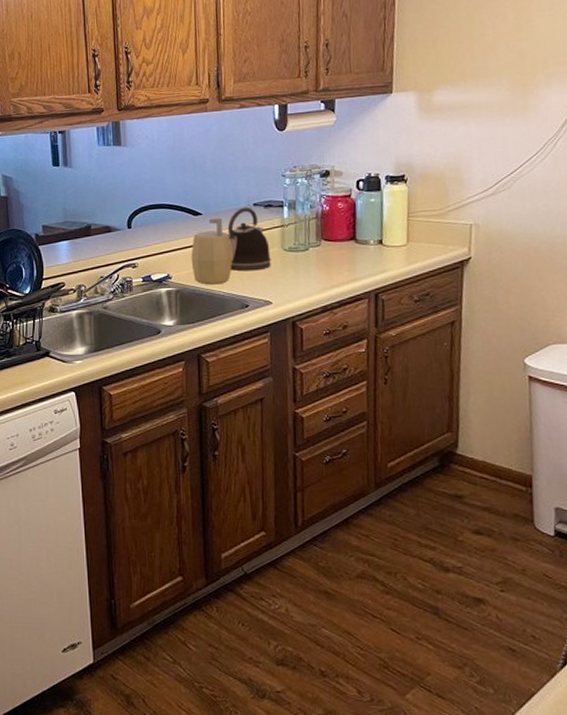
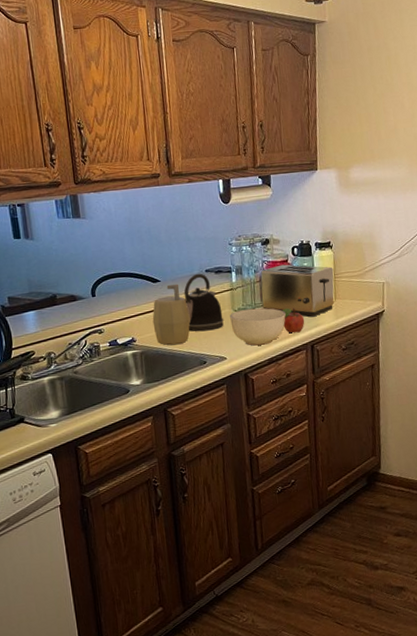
bowl: none [279,248,346,291] -> present [230,307,286,346]
toaster: none [317,199,408,261] -> present [260,264,334,317]
fruit: none [341,249,369,279] -> present [282,307,305,334]

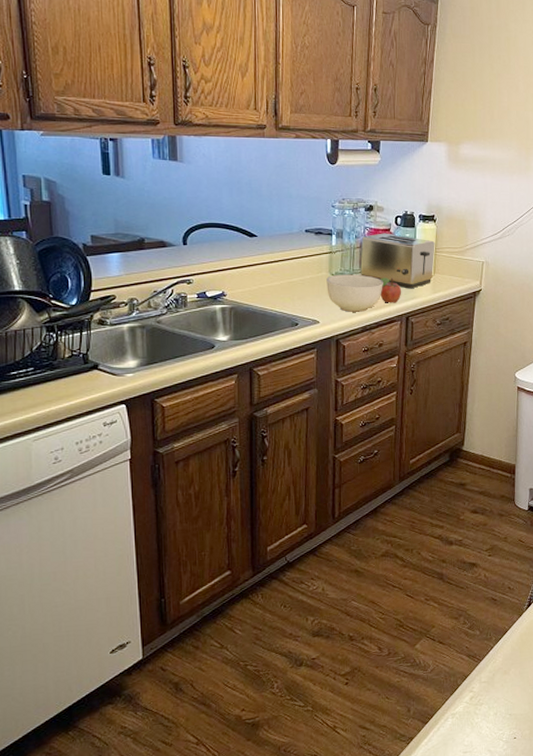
soap dispenser: present [152,283,191,345] -> none [245,240,285,304]
kettle: present [183,273,225,332] -> none [281,232,321,292]

